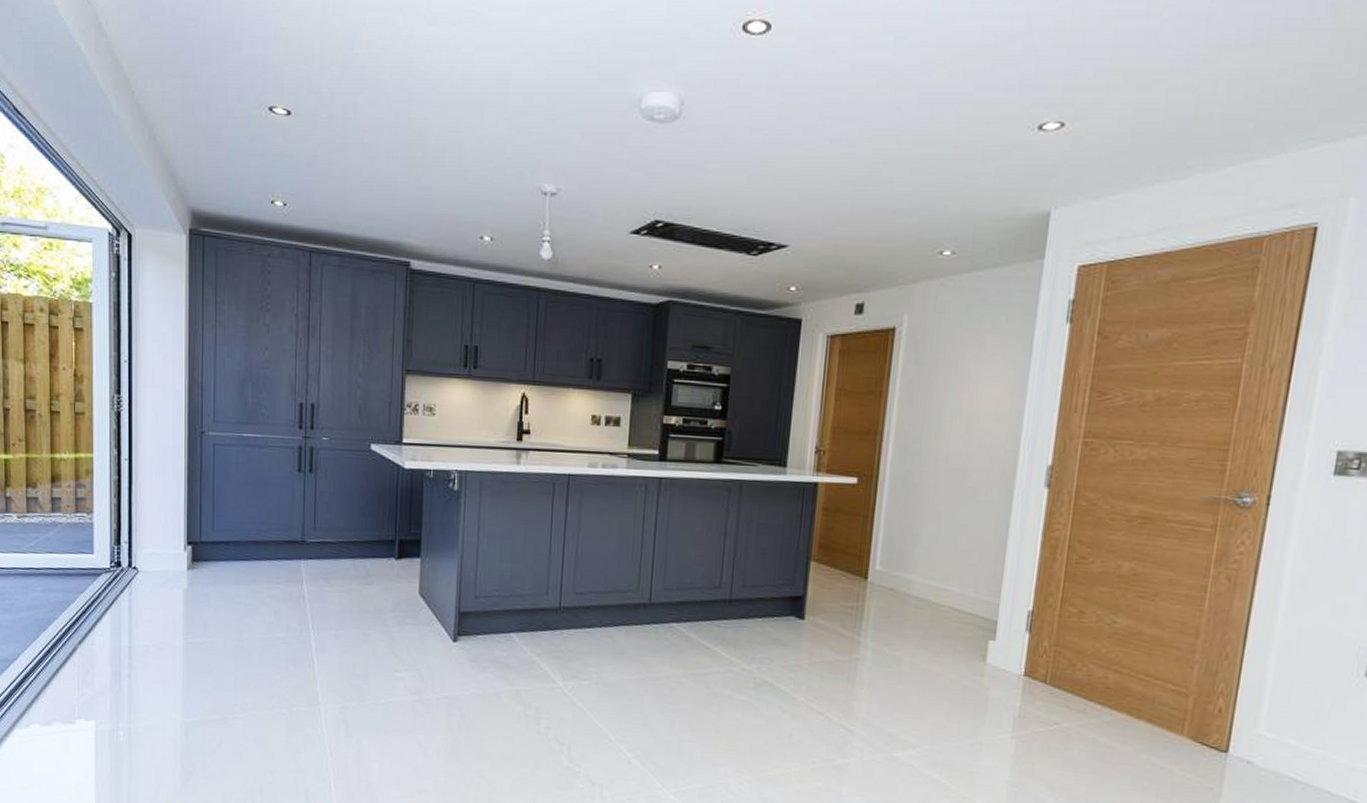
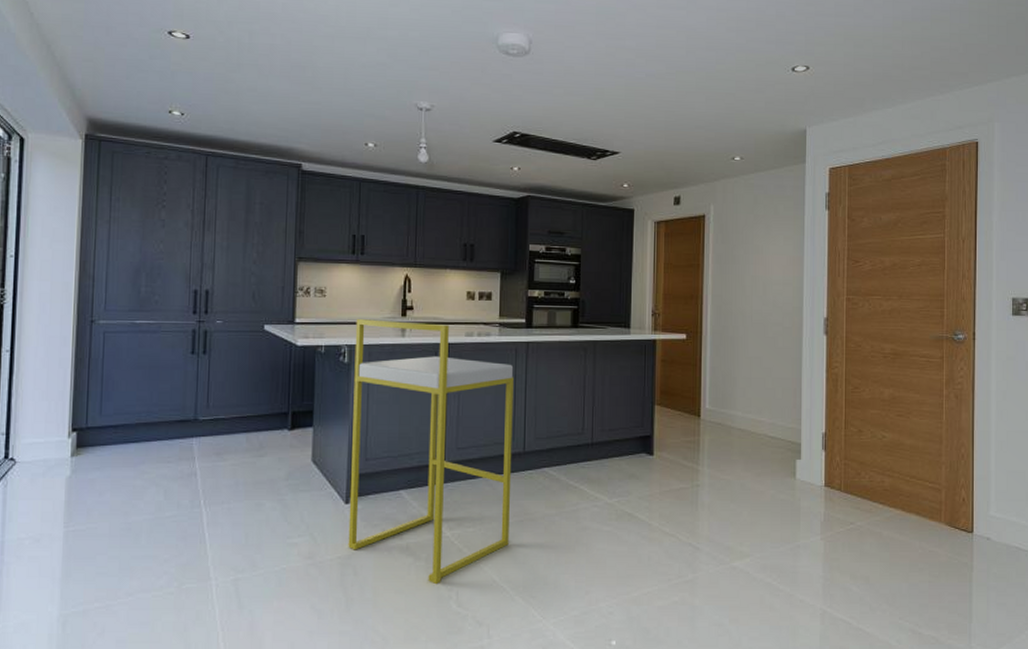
bar stool: none [455,441,642,736] -> present [348,318,514,584]

